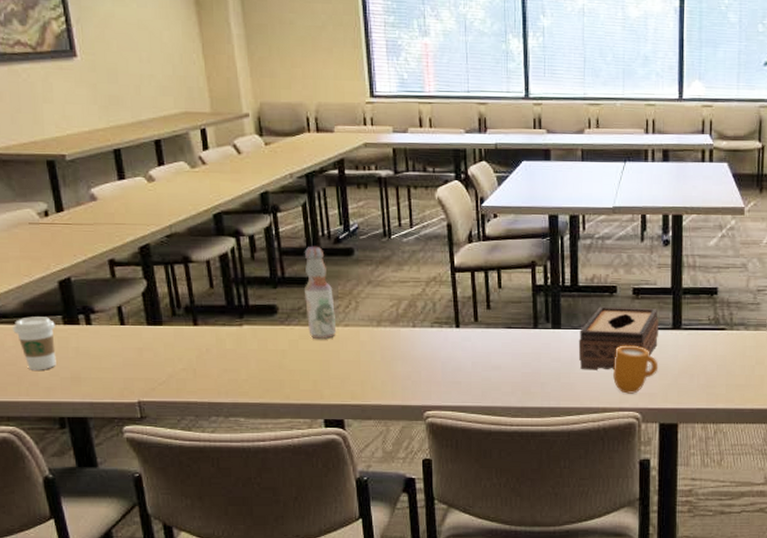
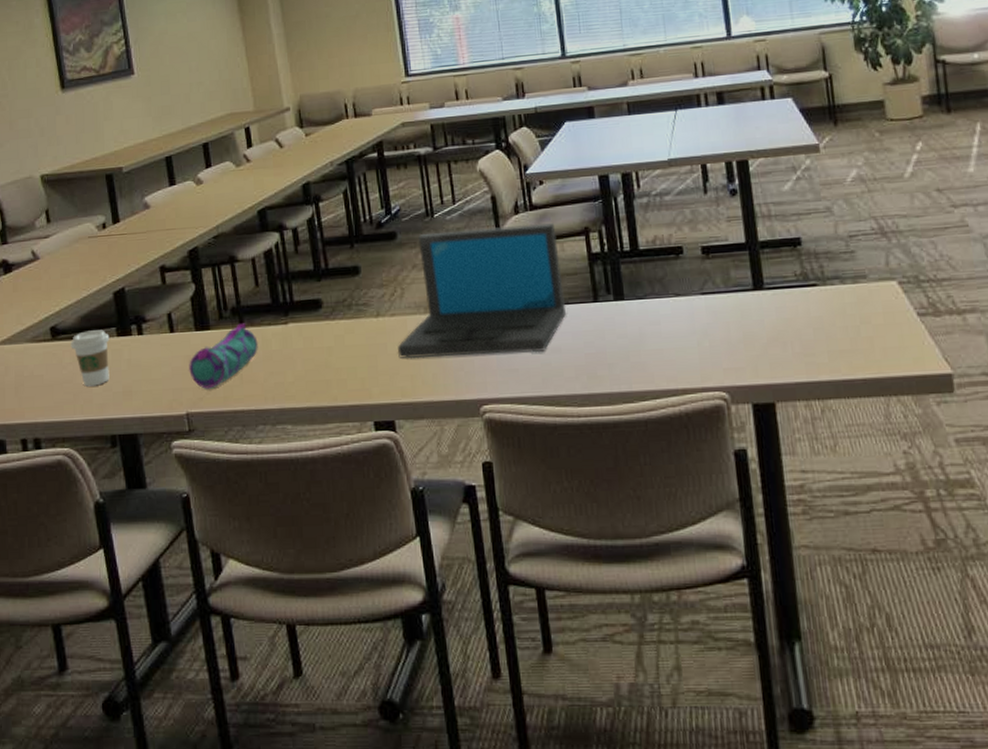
pencil case: none [140,321,212,381] -> present [189,323,258,389]
bottle: present [304,246,337,340] -> none [346,232,383,333]
laptop: none [349,252,509,369] -> present [397,223,566,359]
tissue box: present [578,306,658,370] -> none [645,268,739,346]
mug: present [613,345,659,394] -> none [689,312,743,370]

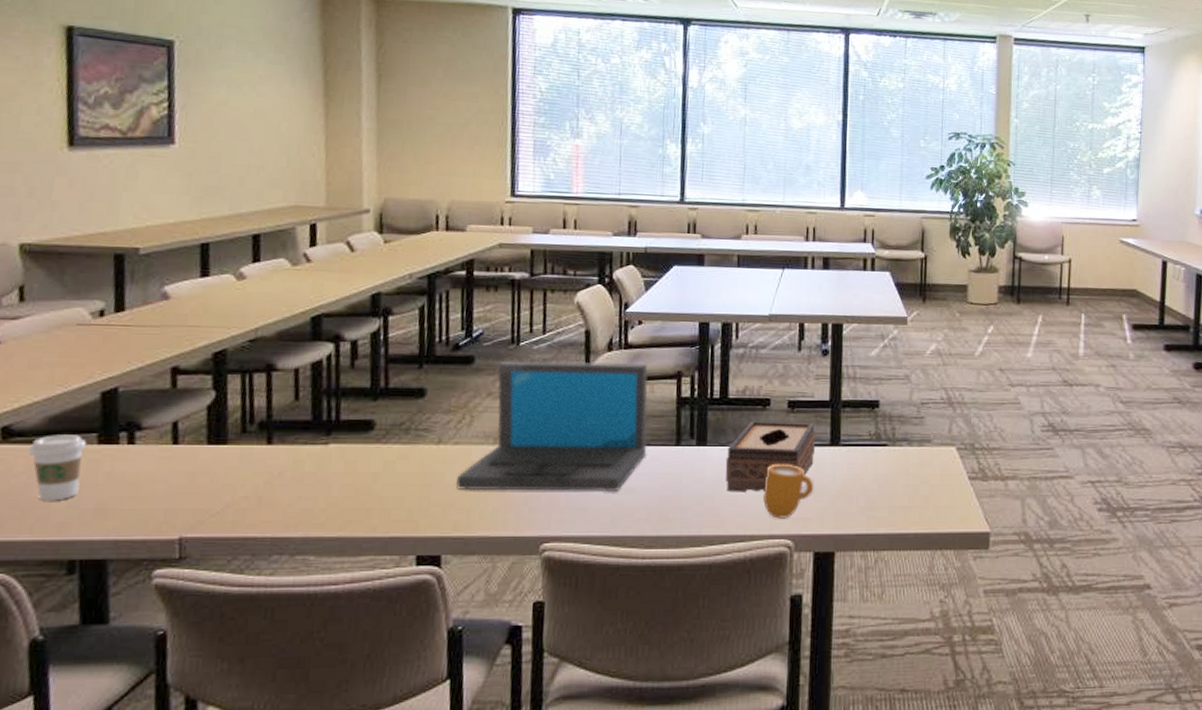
pencil case: present [189,323,258,389] -> none [191,440,288,511]
tissue box: none [645,268,739,346] -> present [725,421,815,492]
mug: none [689,312,743,370] -> present [763,463,814,519]

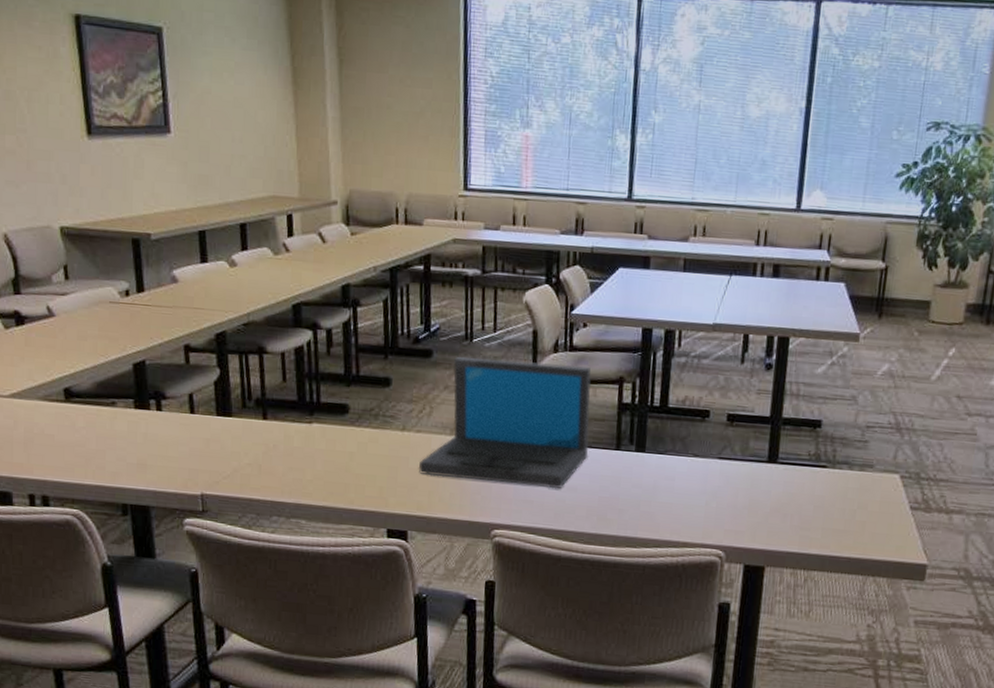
coffee cup: present [28,434,87,501] -> none [85,398,126,454]
tissue box: present [725,421,815,492] -> none [662,431,753,501]
mug: present [763,463,814,519] -> none [697,475,749,530]

